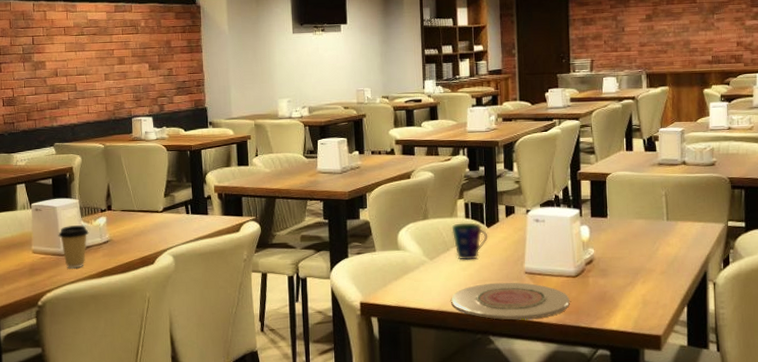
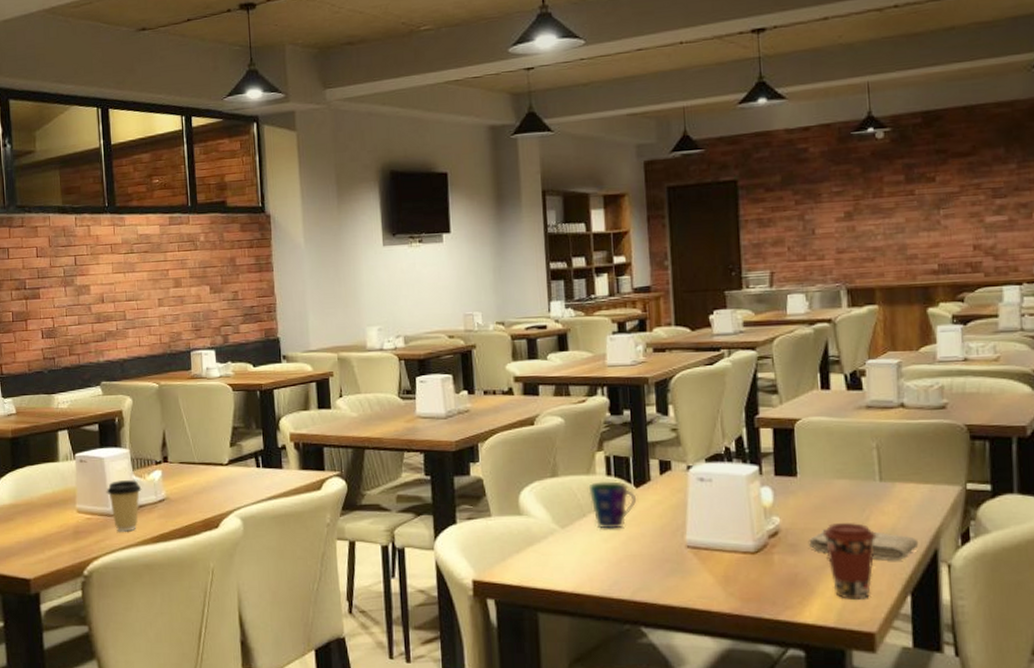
plate: present [451,282,570,320] -> none [590,558,748,608]
washcloth: none [615,258,694,281] -> present [809,529,919,561]
coffee cup: none [625,252,664,311] -> present [822,523,877,599]

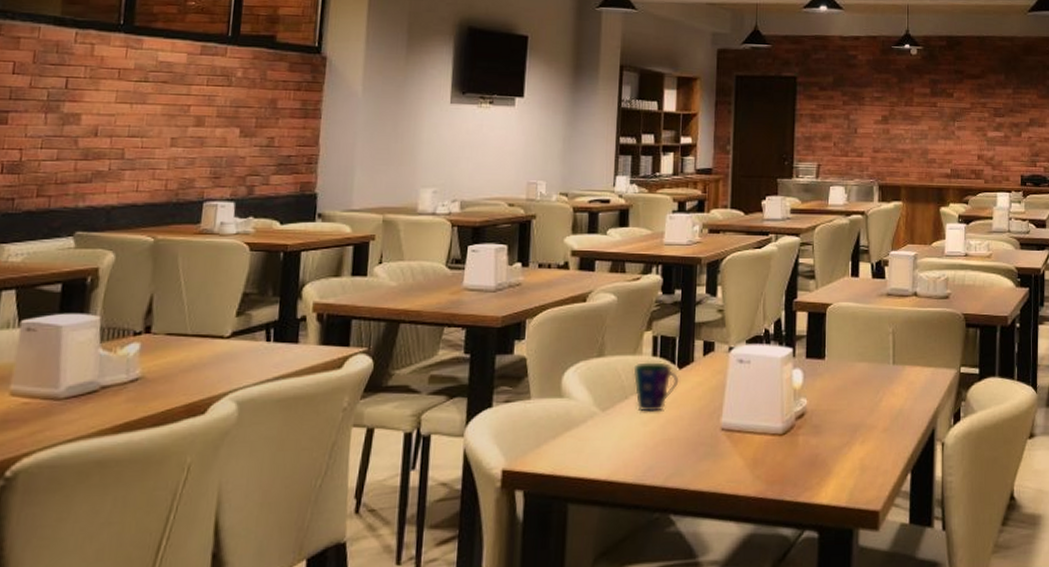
coffee cup: present [106,479,142,532] -> none [57,353,109,420]
washcloth: present [809,529,919,561] -> none [830,410,920,440]
coffee cup: present [822,523,877,599] -> none [842,404,887,479]

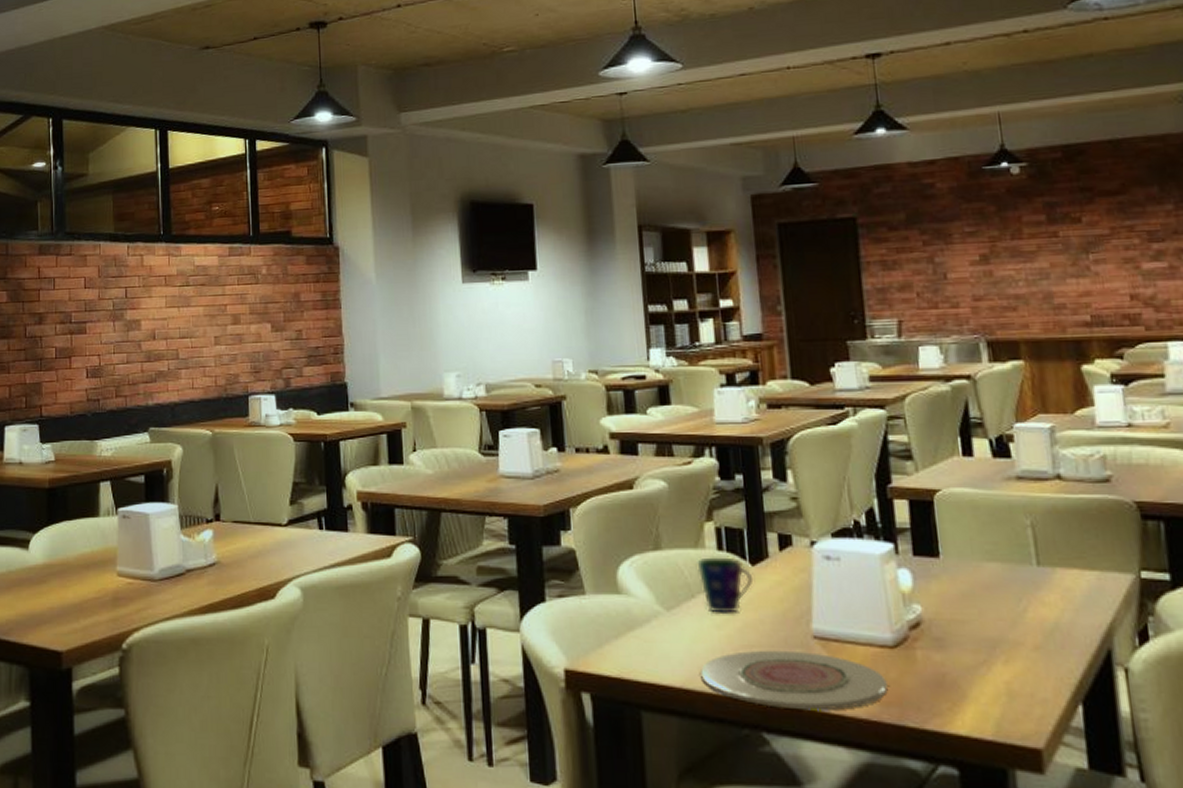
plate: none [624,441,774,493] -> present [700,650,888,711]

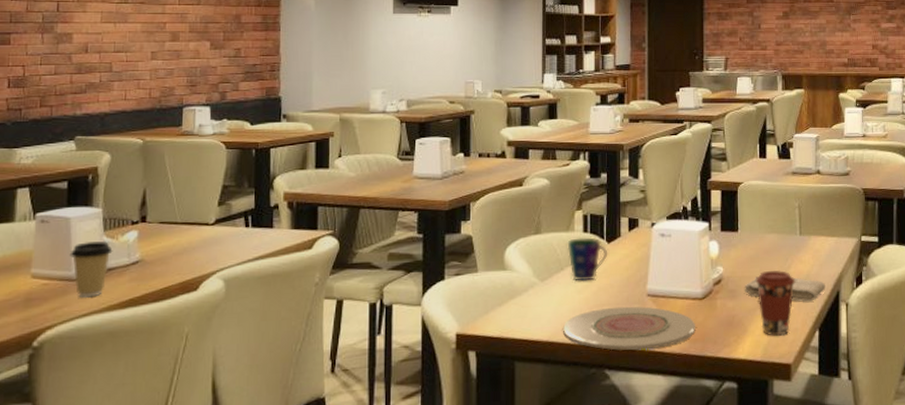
coffee cup: none [150,539,190,600] -> present [69,240,113,298]
washcloth: none [957,621,1089,662] -> present [745,276,826,302]
coffee cup: none [972,614,1038,708] -> present [755,270,796,336]

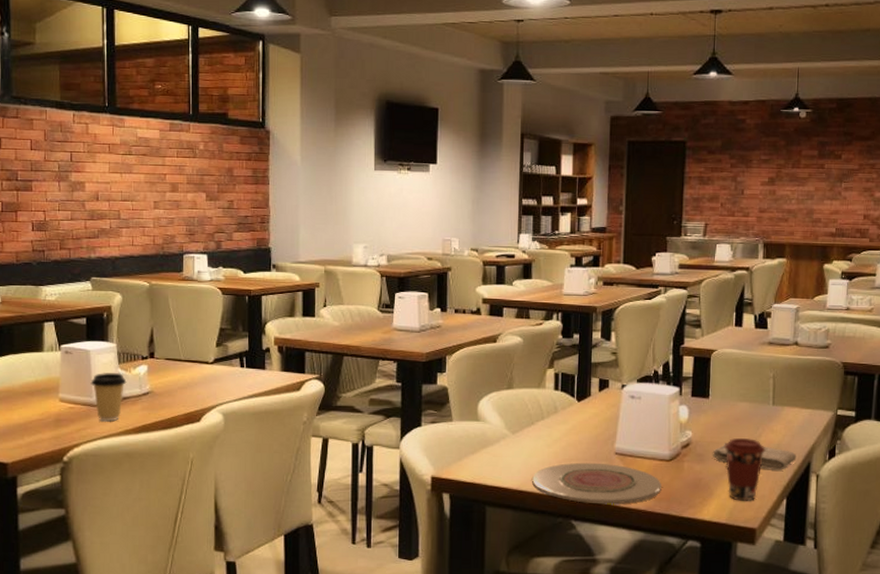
cup: present [567,237,608,281] -> none [538,395,578,436]

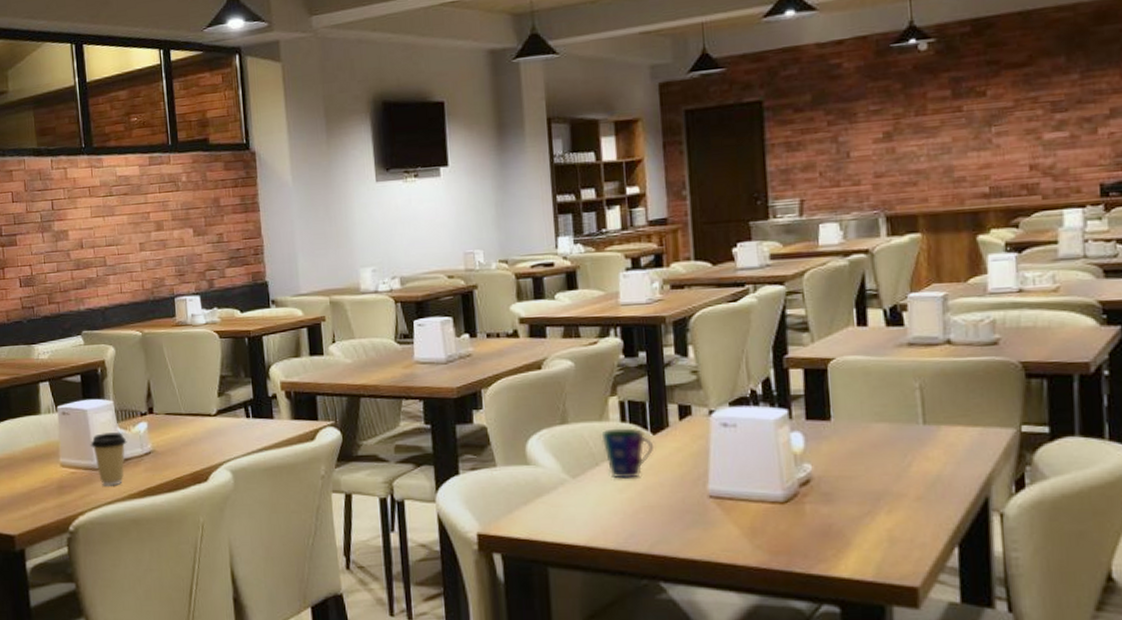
plate: present [532,462,662,505] -> none [603,509,777,561]
cup: none [538,395,578,436] -> present [601,428,654,479]
washcloth: present [713,443,797,471] -> none [844,477,968,510]
coffee cup: present [724,438,766,501] -> none [859,469,920,552]

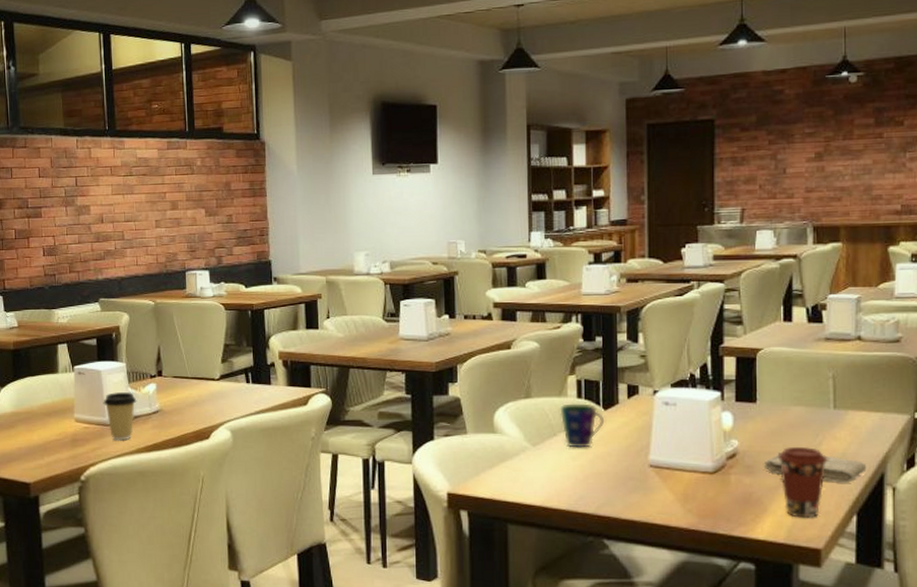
washcloth: none [844,477,968,510] -> present [764,452,867,483]
coffee cup: none [859,469,920,552] -> present [777,447,828,518]

